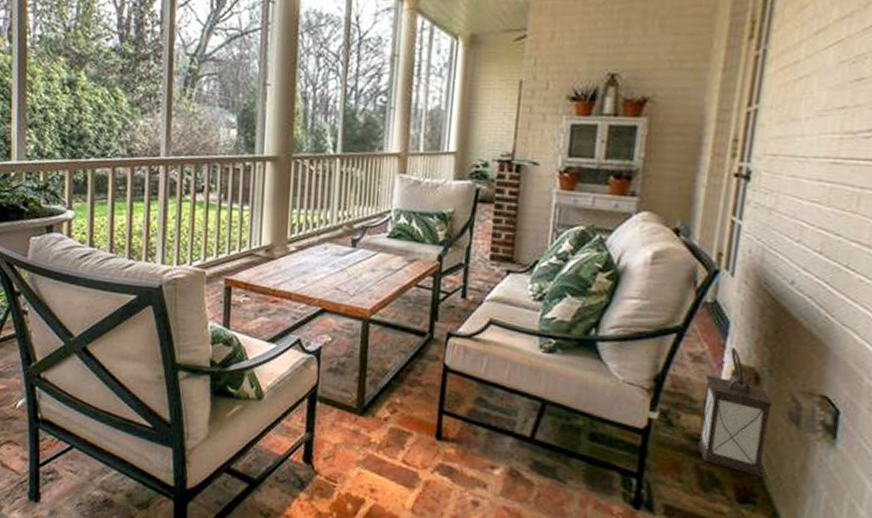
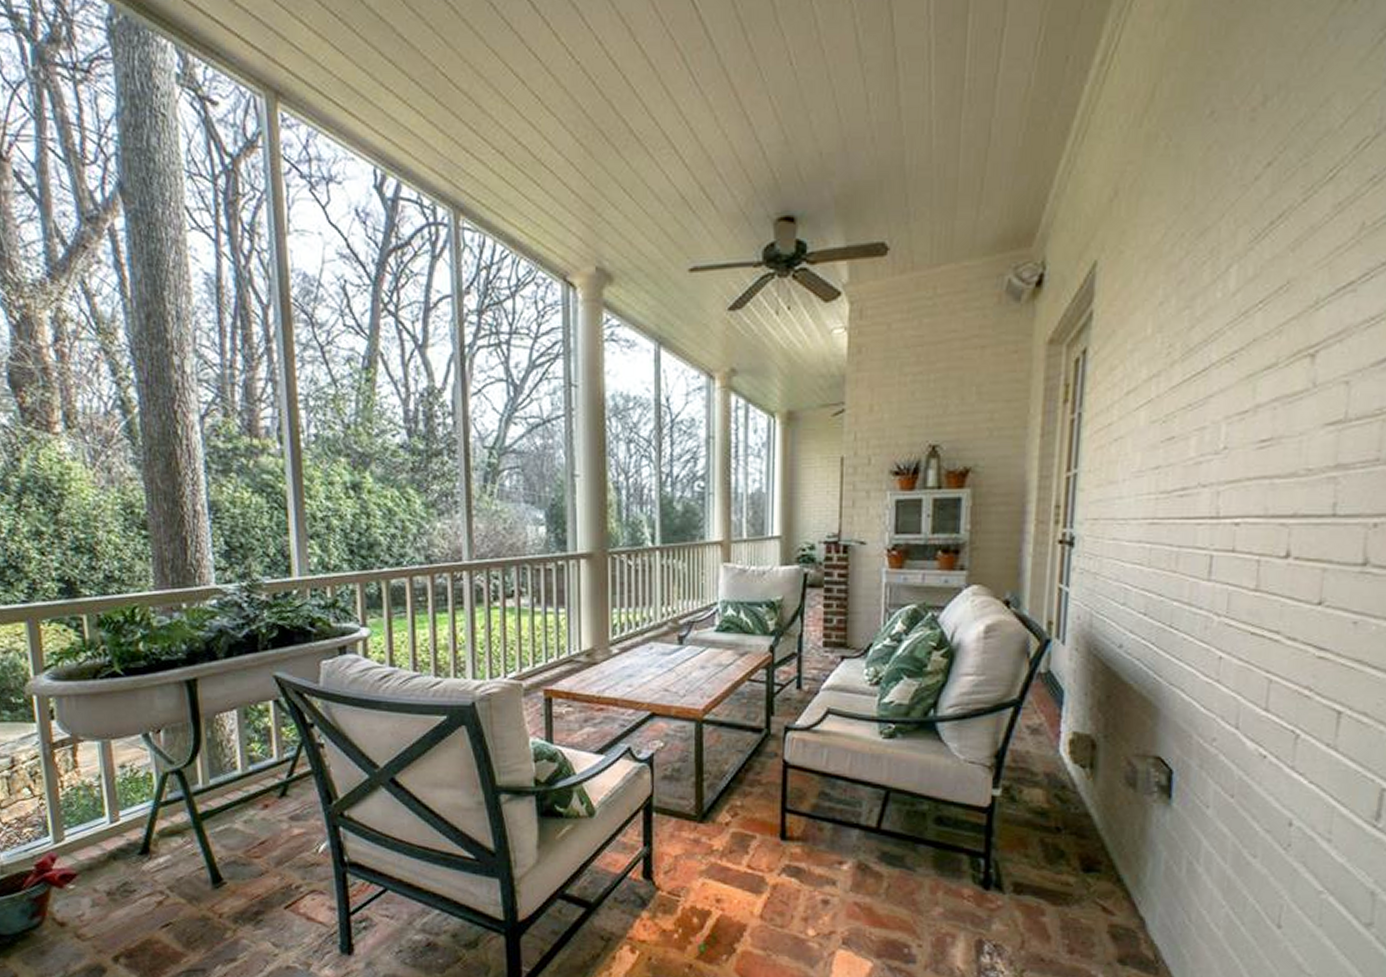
lantern: present [697,346,774,477] -> none [1041,715,1111,844]

